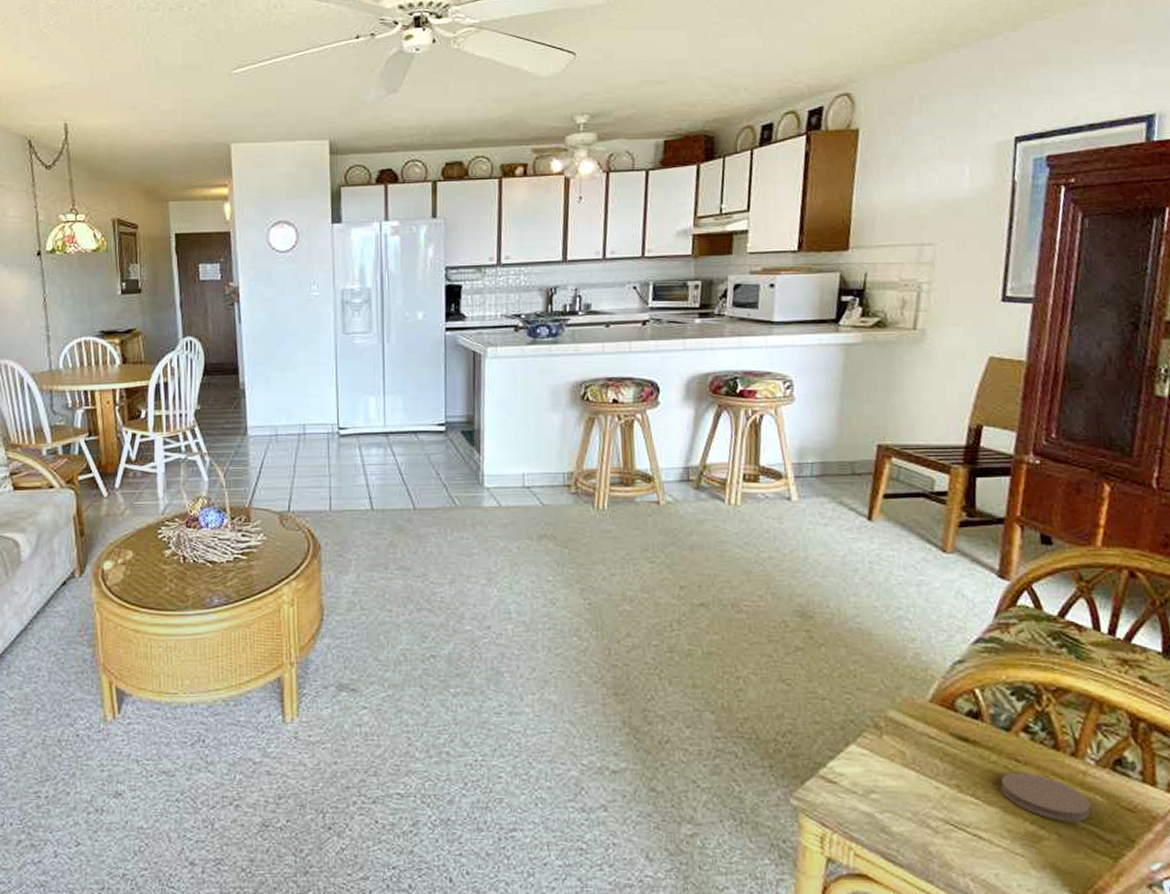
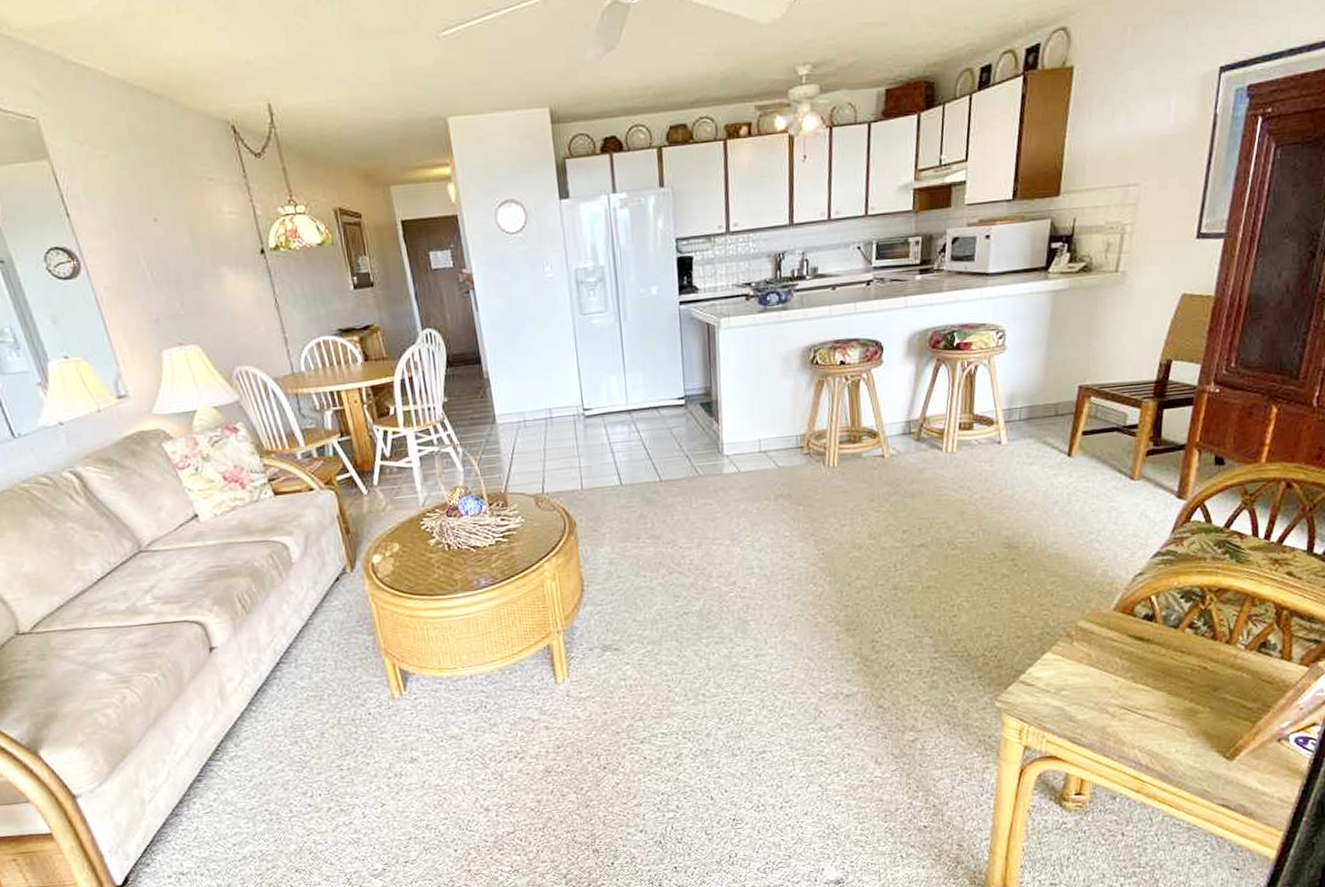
coaster: present [1000,772,1091,822] -> none [1167,660,1238,697]

